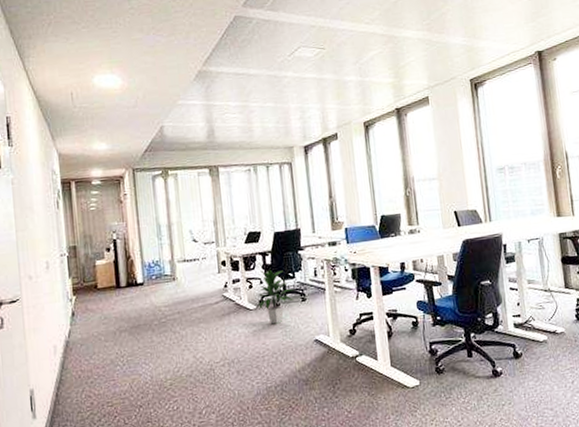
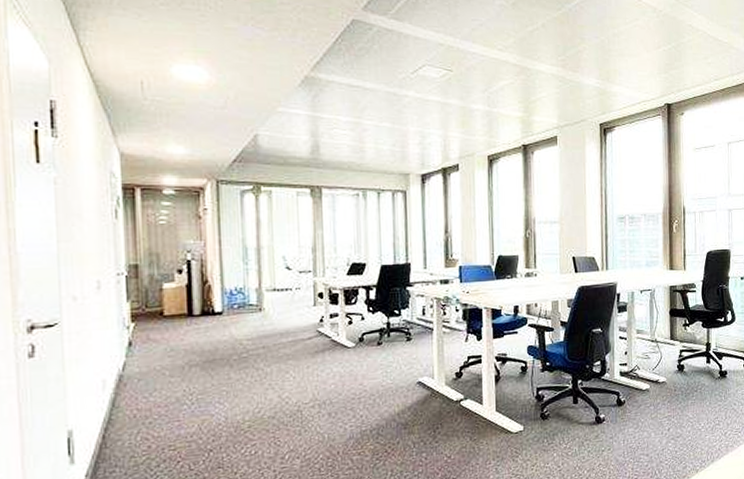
indoor plant: present [256,269,294,324] -> none [356,304,398,364]

